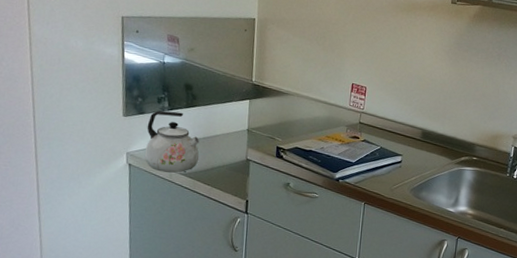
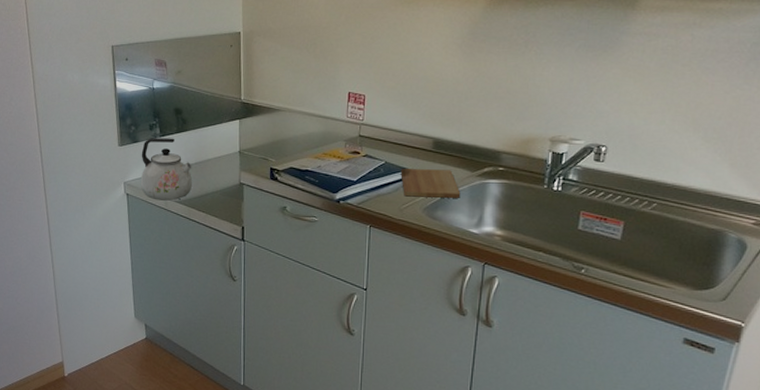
cutting board: none [393,154,442,182] -> present [400,169,461,198]

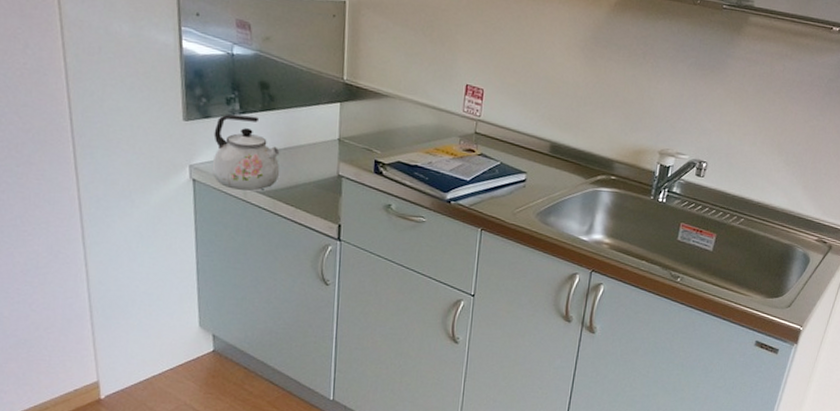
cutting board: present [400,169,461,198] -> none [515,171,574,205]

